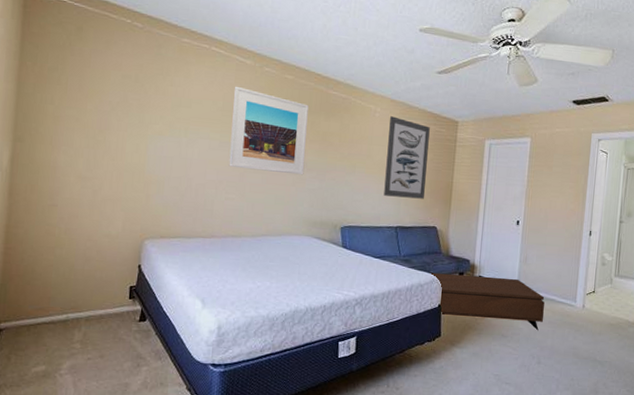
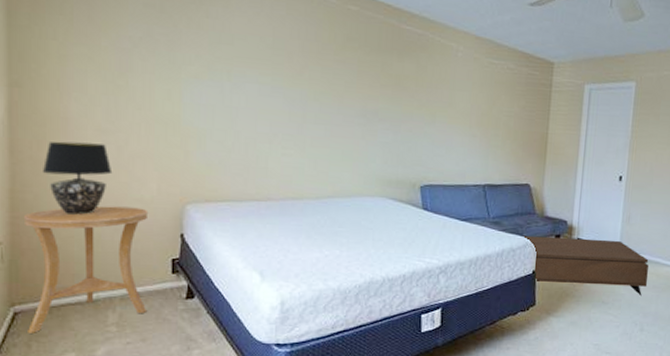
side table: none [9,240,114,347] -> present [23,206,149,333]
table lamp: none [33,186,88,247] -> present [43,141,113,215]
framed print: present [229,86,309,175] -> none [284,18,378,127]
wall art: present [384,116,430,199] -> none [469,56,521,153]

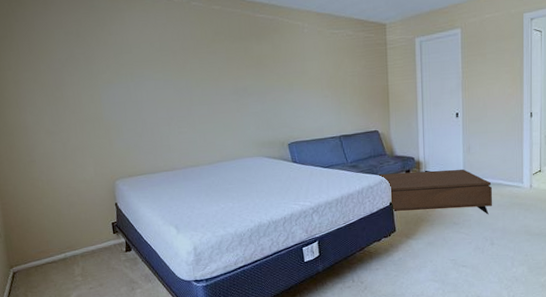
side table: present [23,206,149,333] -> none [9,187,100,286]
table lamp: present [43,141,113,215] -> none [16,143,62,198]

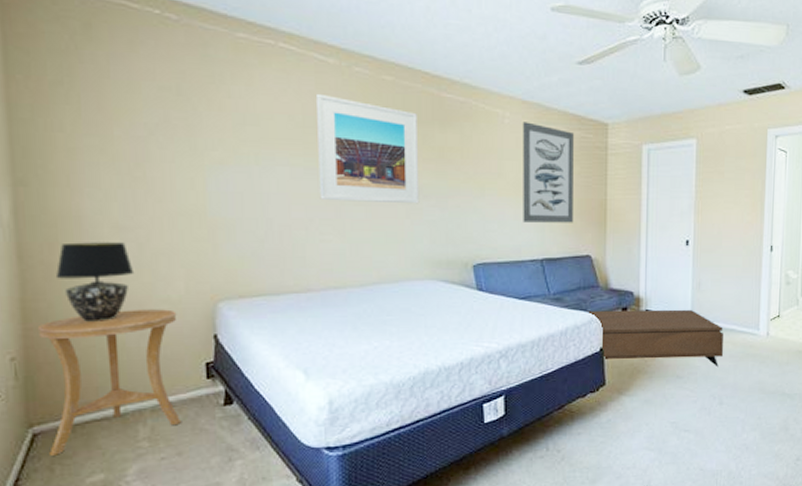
side table: none [9,187,100,286] -> present [37,309,181,456]
table lamp: none [16,143,62,198] -> present [56,242,135,322]
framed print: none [167,25,246,103] -> present [315,93,420,204]
wall art: none [319,29,362,108] -> present [523,122,574,223]

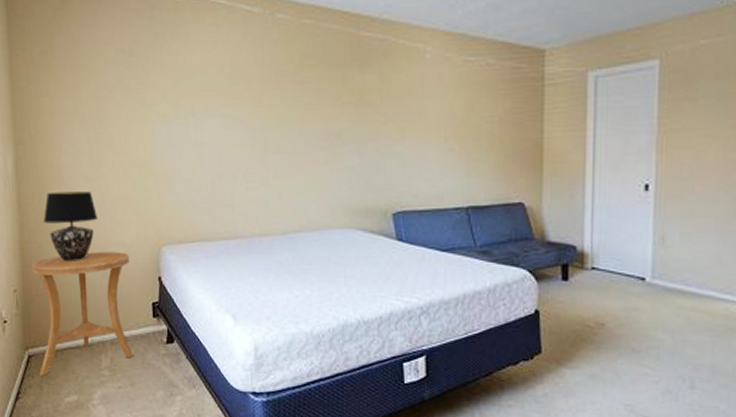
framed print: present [315,93,420,204] -> none [242,43,339,150]
wall art: present [523,122,574,223] -> none [446,55,504,167]
coffee table: present [586,309,723,366] -> none [518,266,696,341]

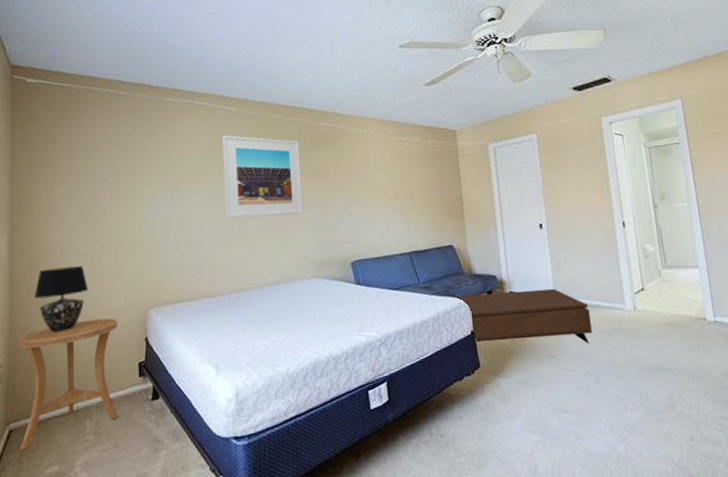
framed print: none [242,43,339,150] -> present [221,135,304,218]
coffee table: none [518,266,696,341] -> present [454,288,592,343]

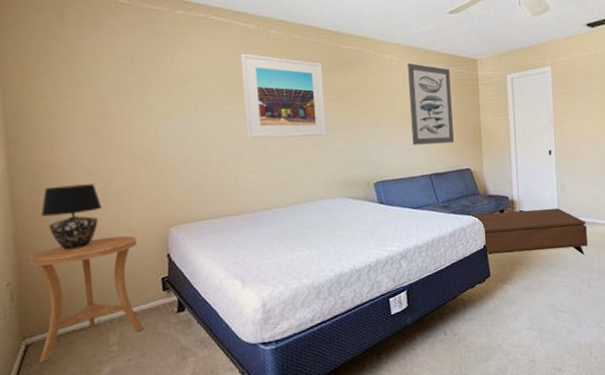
wall art: none [384,137,434,221] -> present [408,63,454,145]

